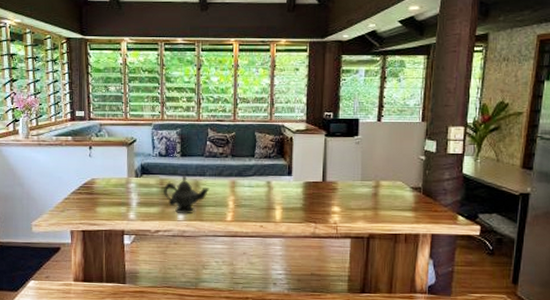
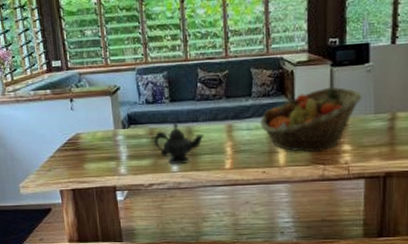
fruit basket: none [260,154,351,211] -> present [259,87,362,152]

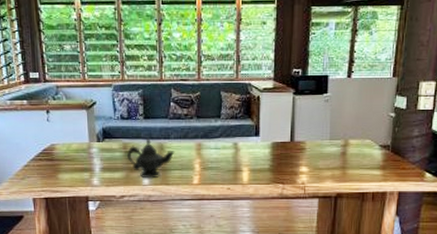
fruit basket: present [259,87,362,152] -> none [227,113,320,171]

